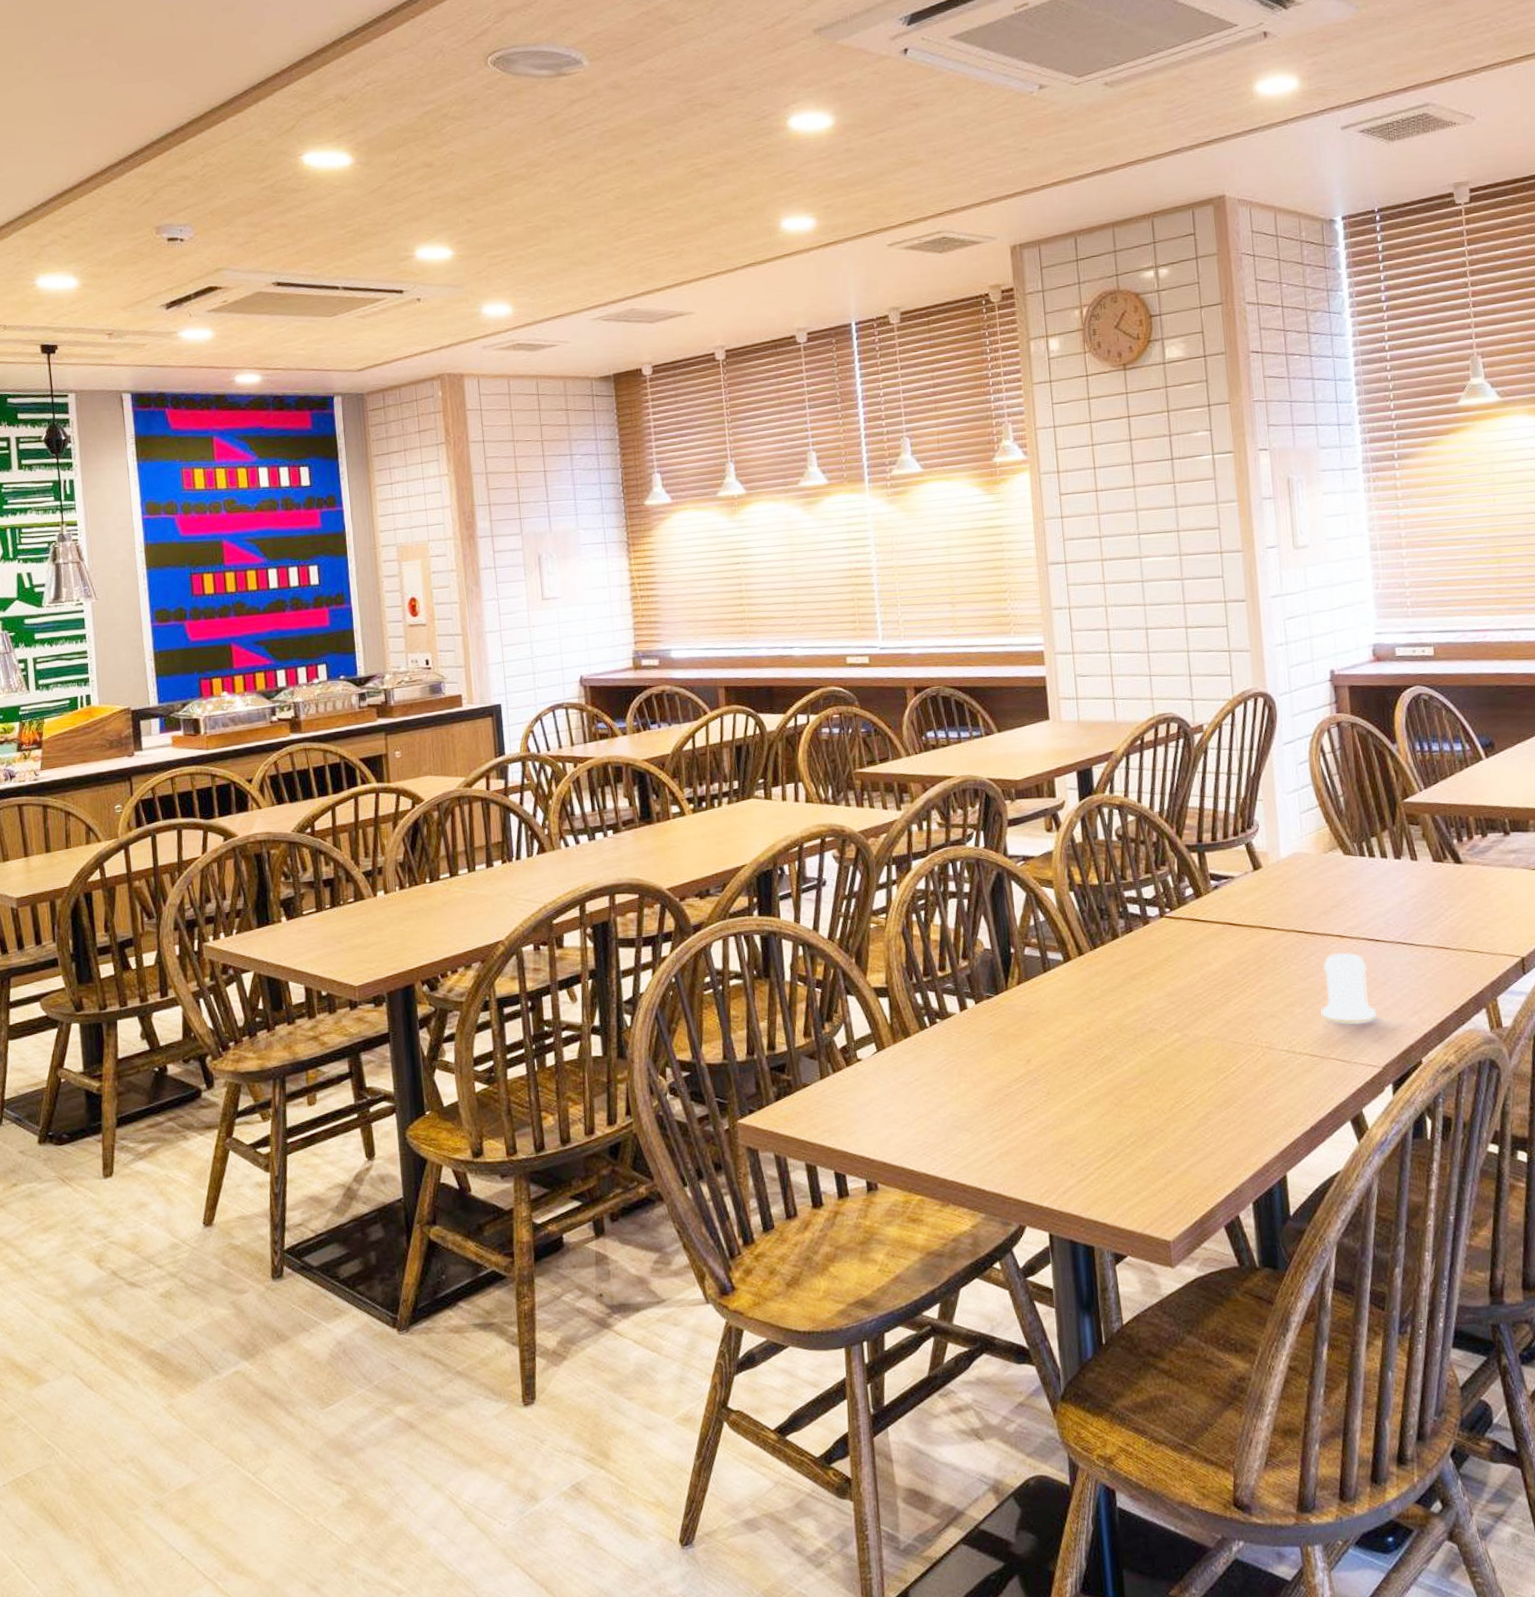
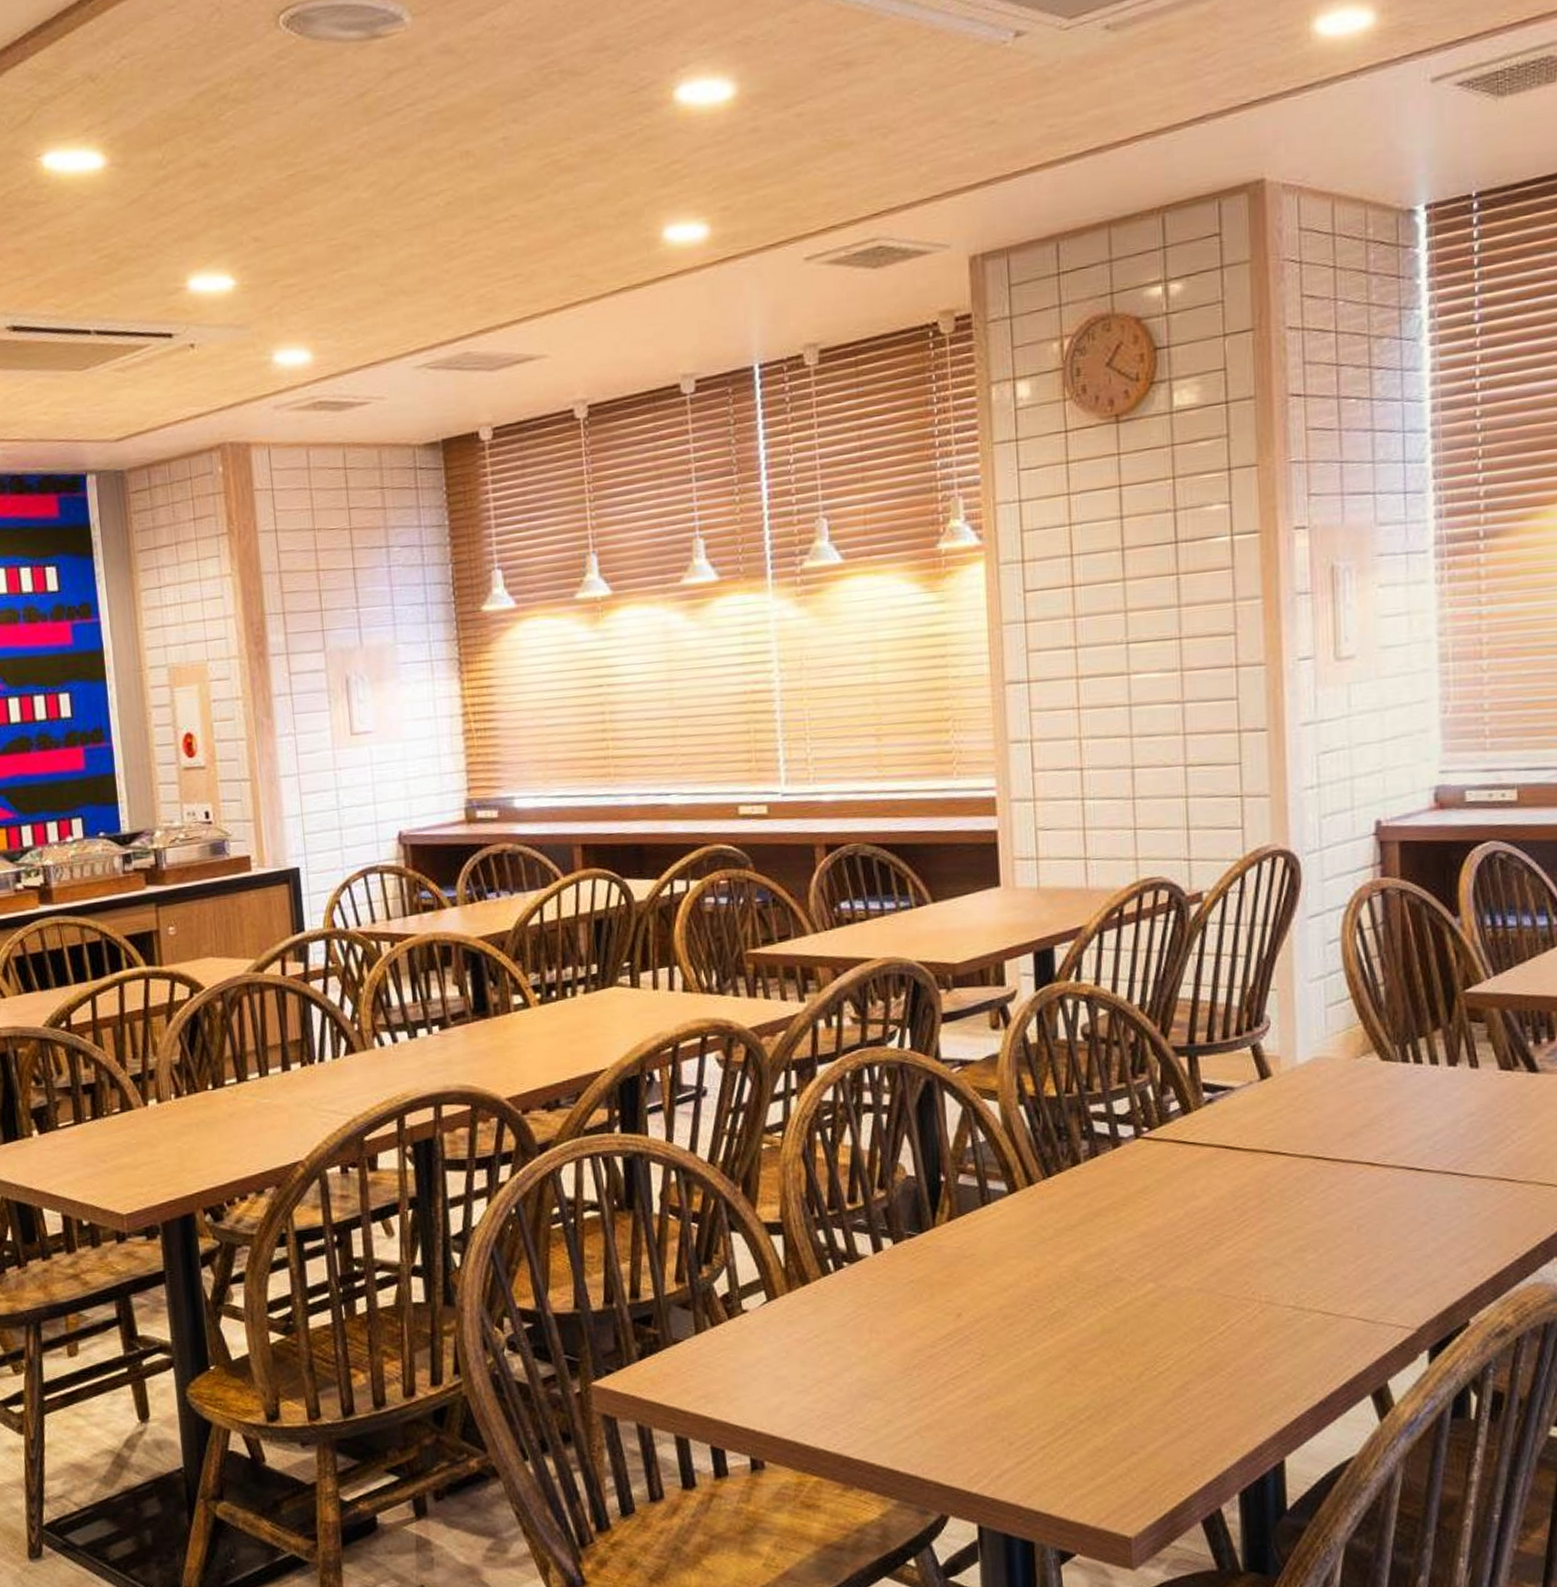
salt shaker: present [1321,952,1376,1022] -> none [1340,1184,1412,1272]

